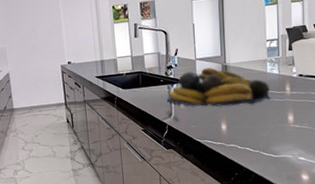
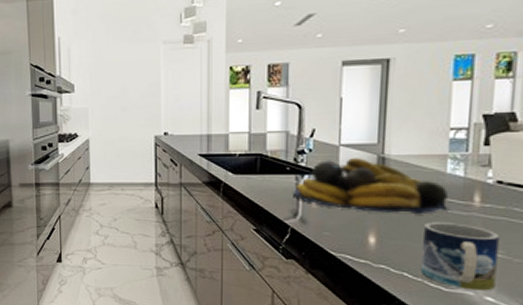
mug: none [257,107,304,154] -> present [421,222,500,291]

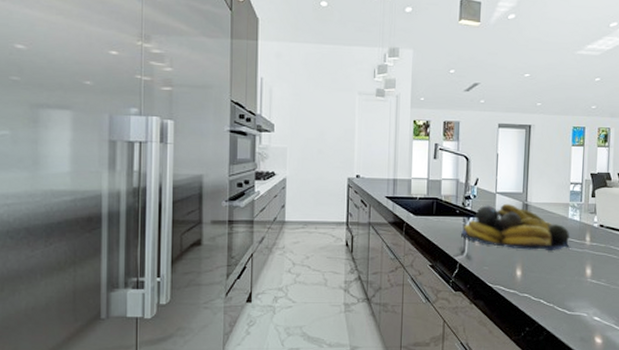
mug: present [421,222,500,291] -> none [553,258,602,312]

